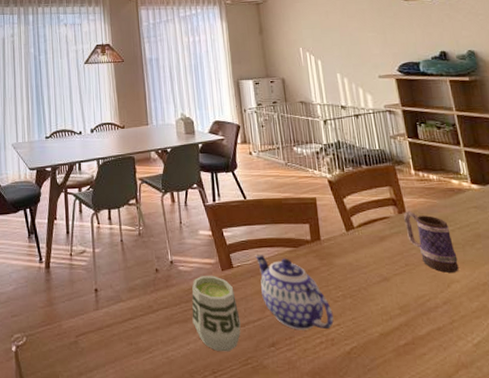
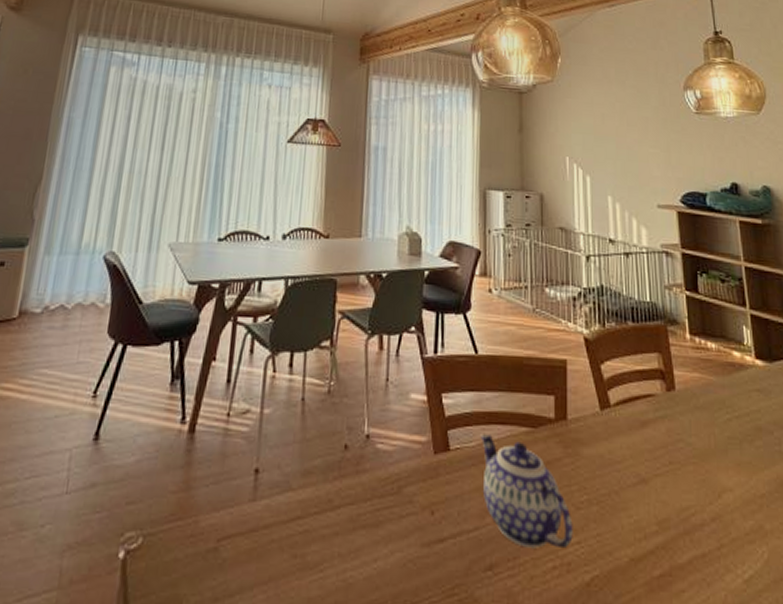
cup: present [191,276,241,352] -> none [385,460,451,575]
mug: present [403,211,459,273] -> none [671,389,734,477]

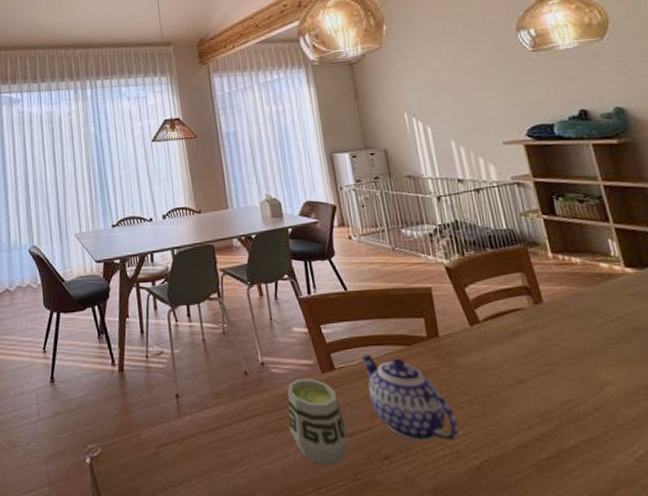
cup: none [385,460,451,575] -> present [287,379,348,466]

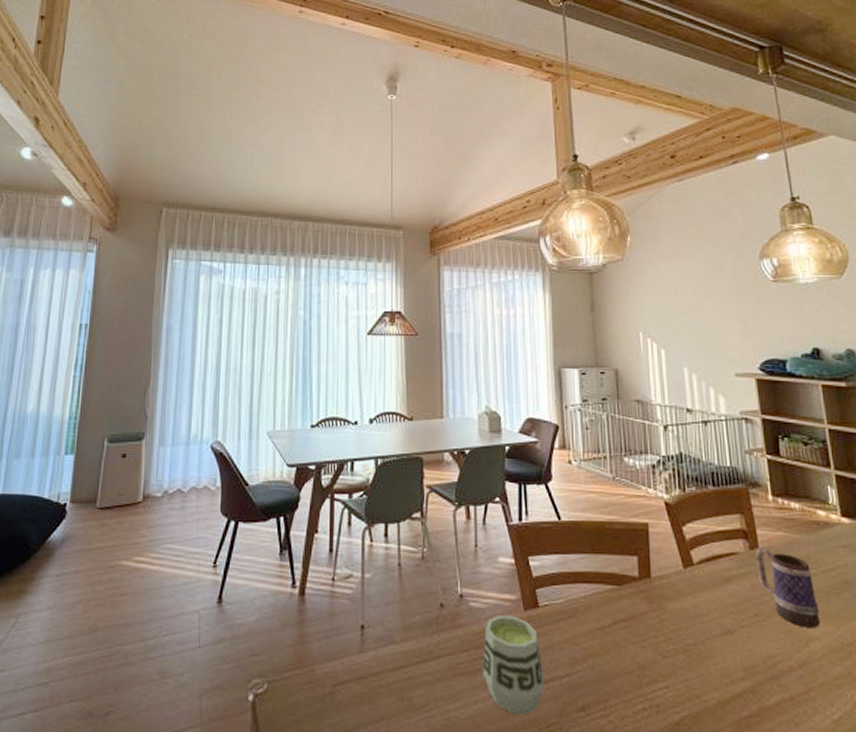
teapot: present [360,353,459,441] -> none [567,591,661,693]
mug: none [540,301,613,373] -> present [755,547,820,628]

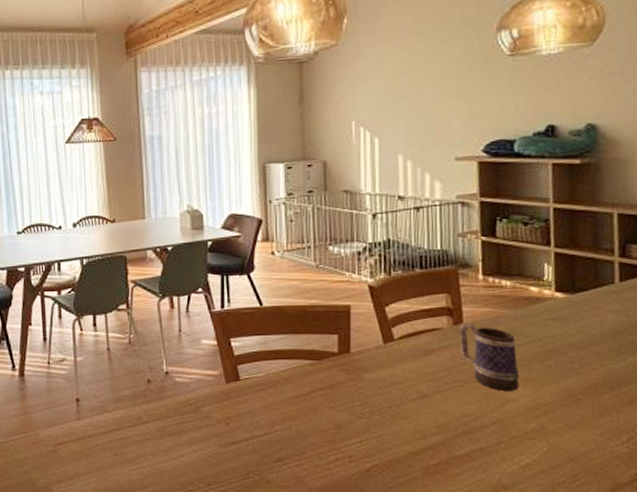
cup: present [483,616,544,715] -> none [188,388,244,465]

